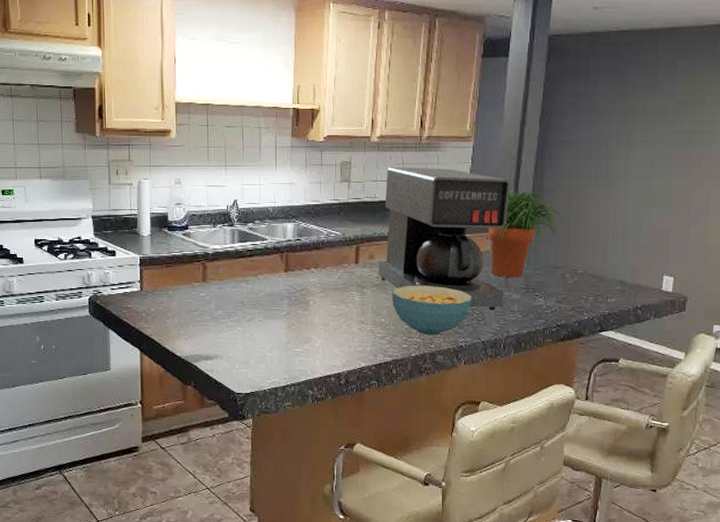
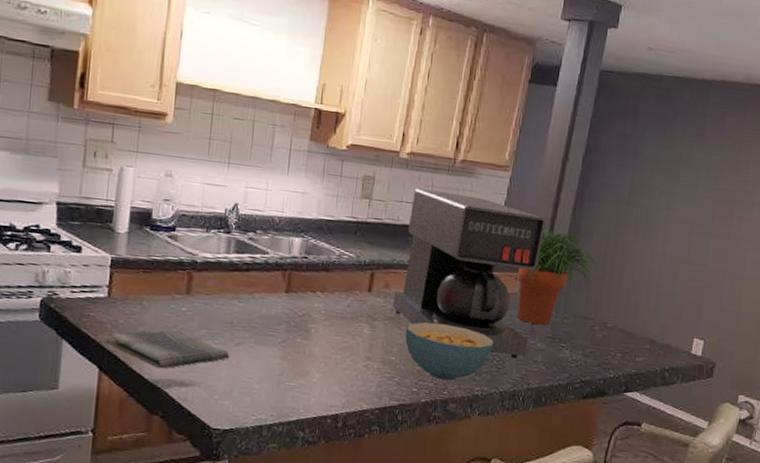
dish towel: none [142,313,244,347] -> present [105,329,230,369]

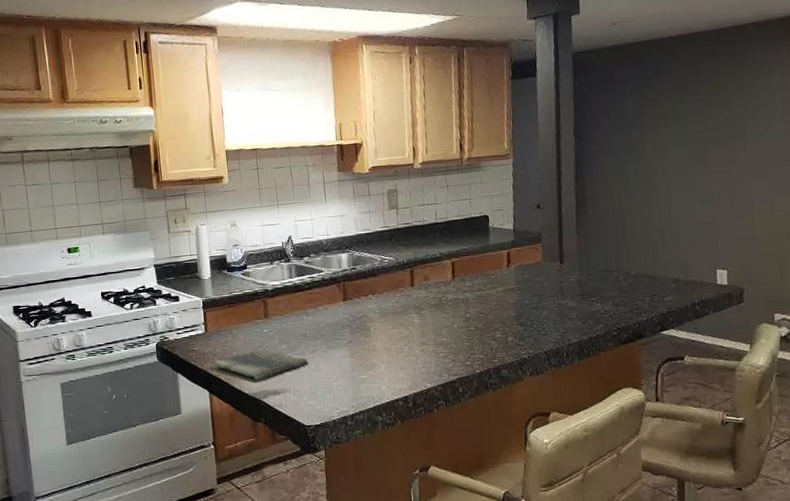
coffee maker: present [392,187,546,359] -> none [432,186,561,320]
cereal bowl: present [405,322,494,381] -> none [450,301,530,351]
potted plant: present [495,228,598,325] -> none [517,199,610,286]

